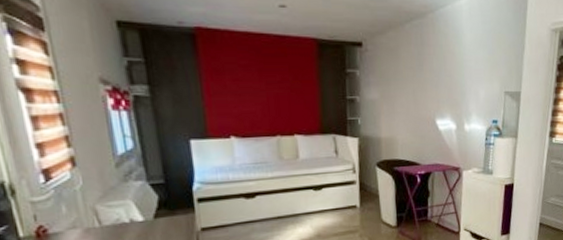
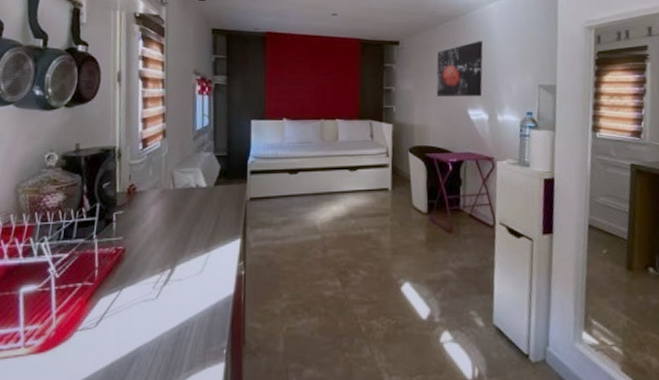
wall art: none [403,43,452,107] -> present [436,41,483,97]

